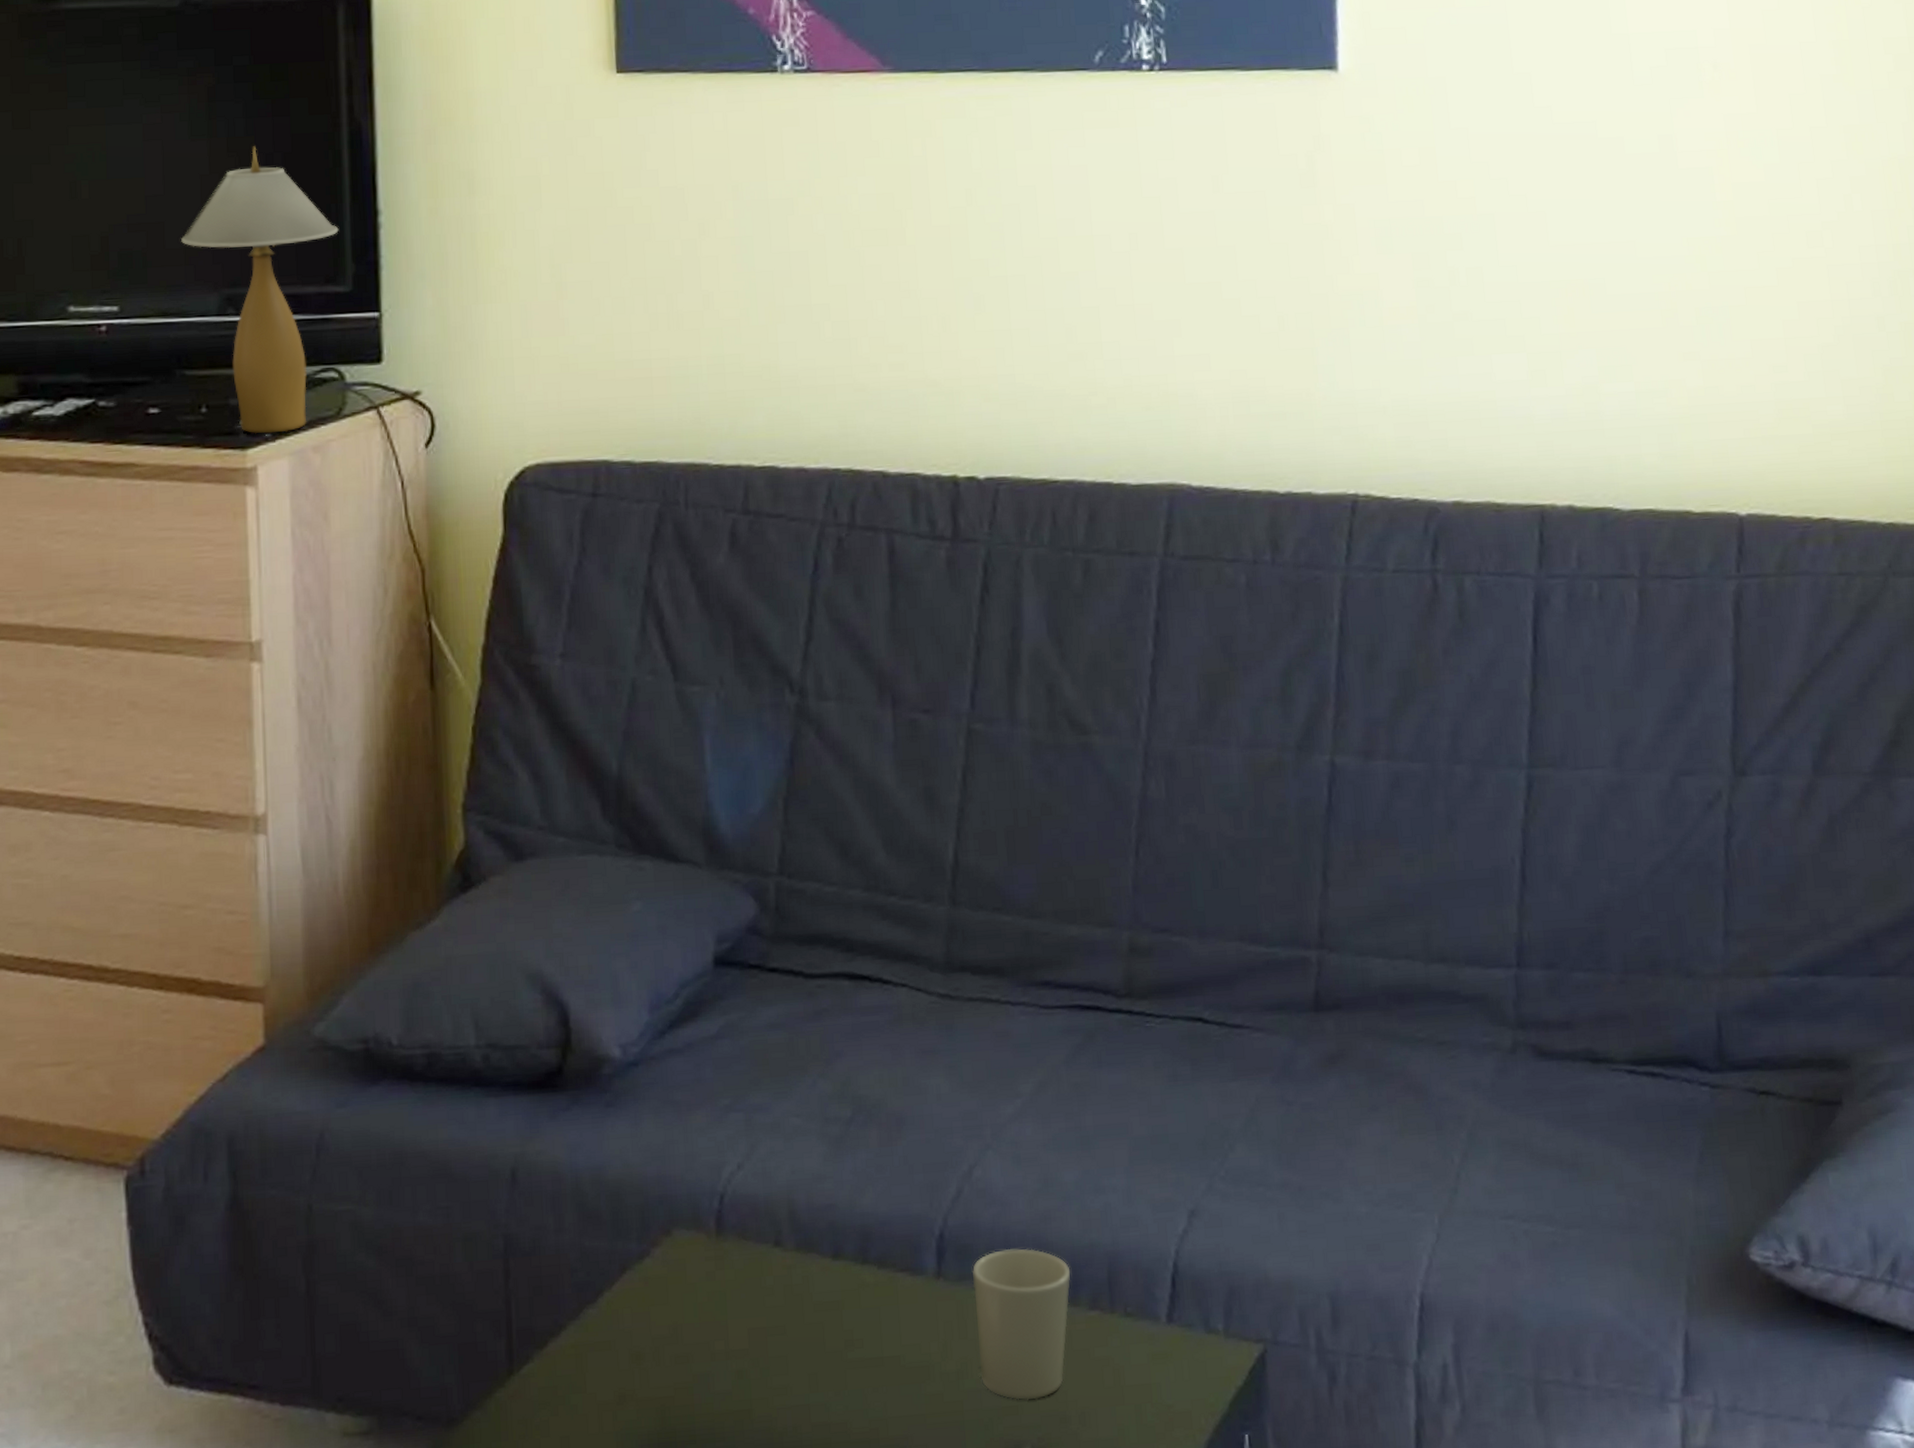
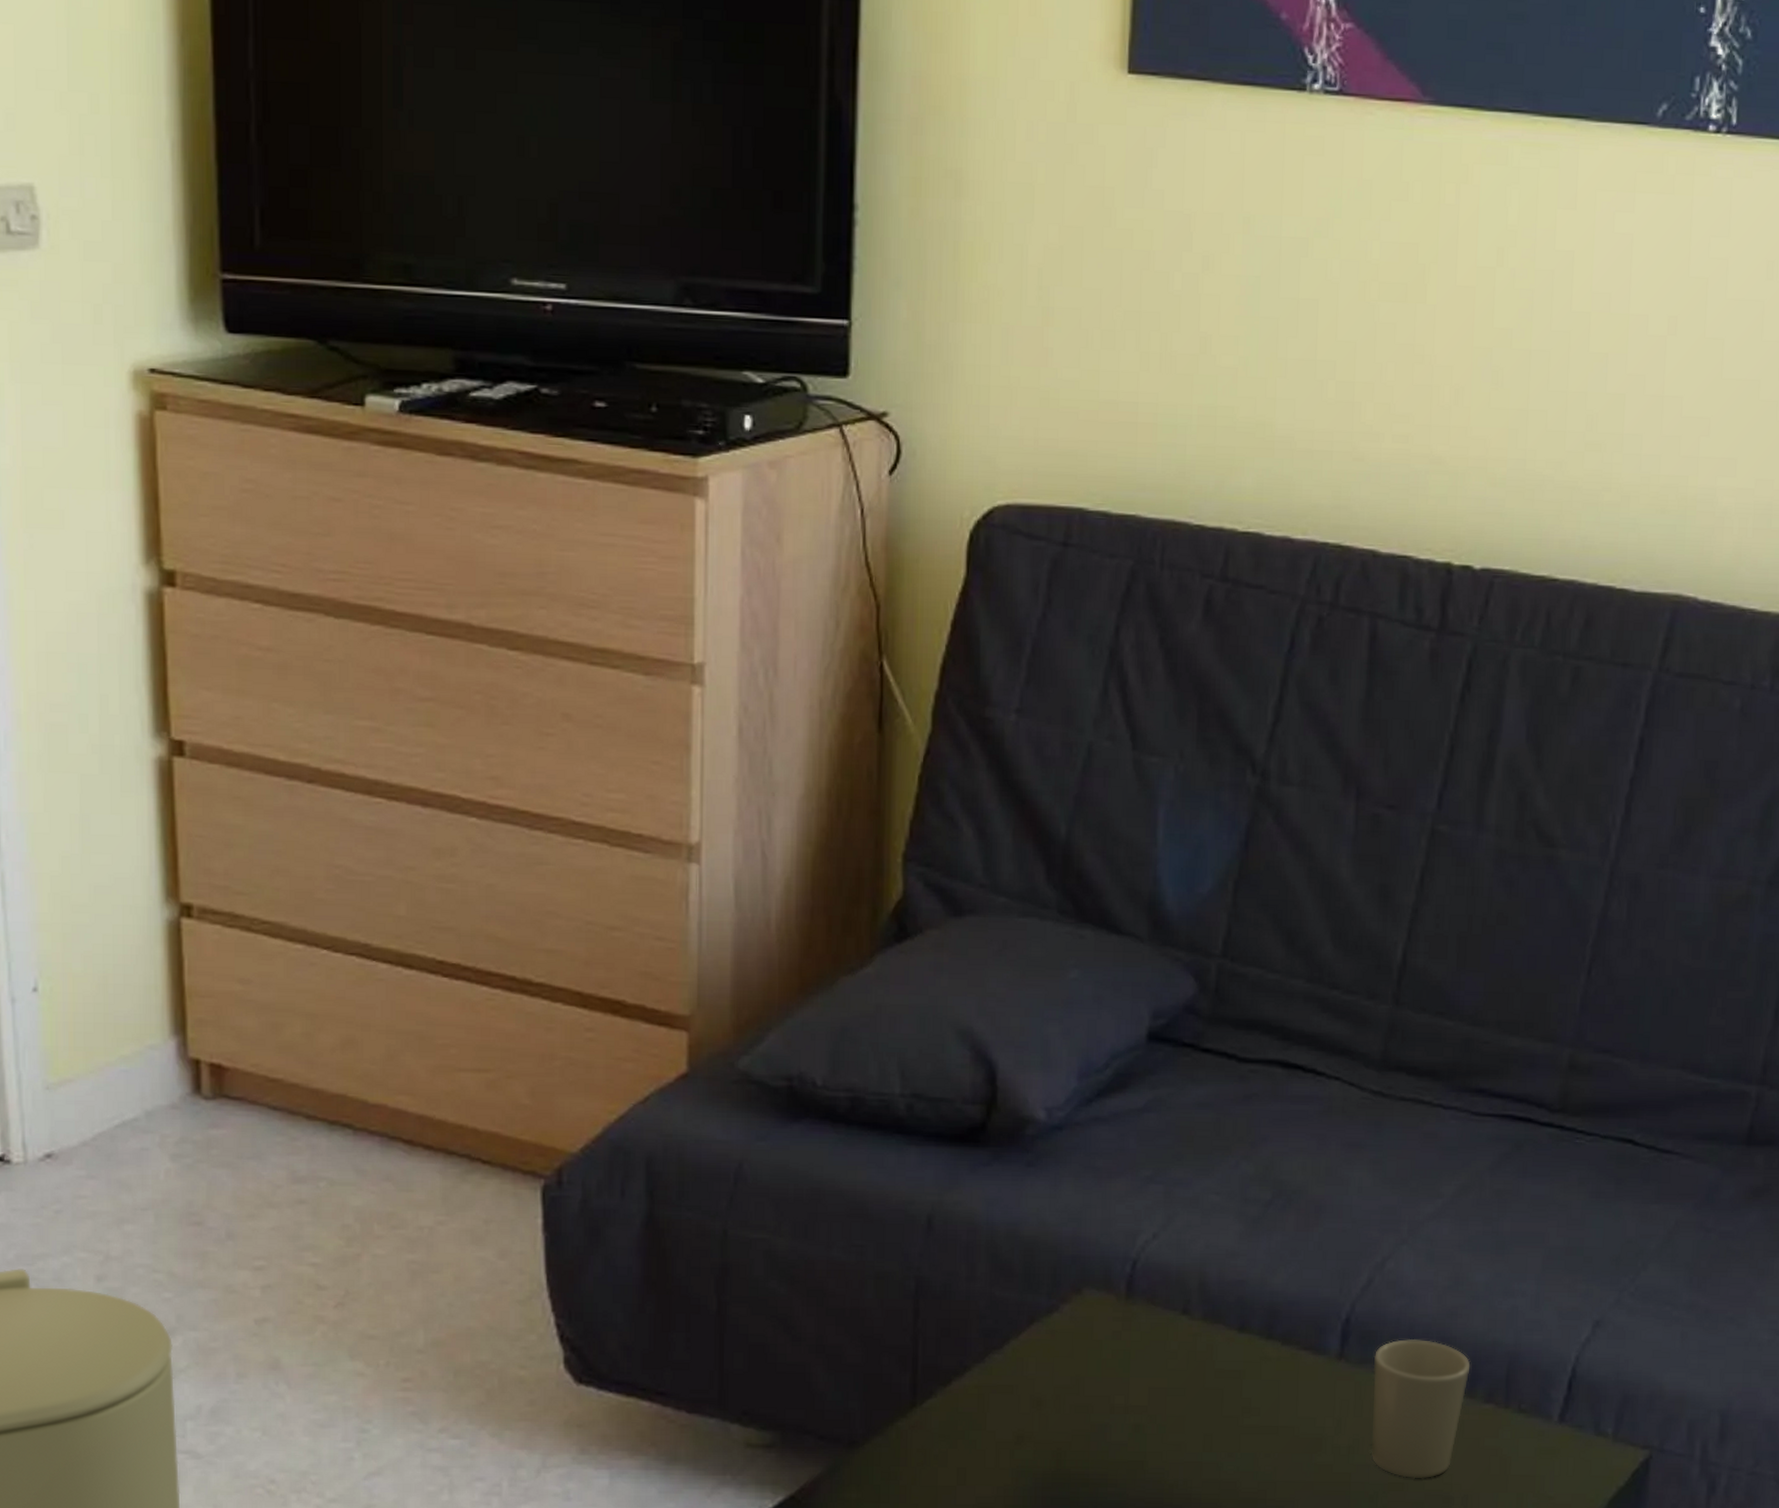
table lamp: present [181,146,339,434] -> none [637,116,810,443]

